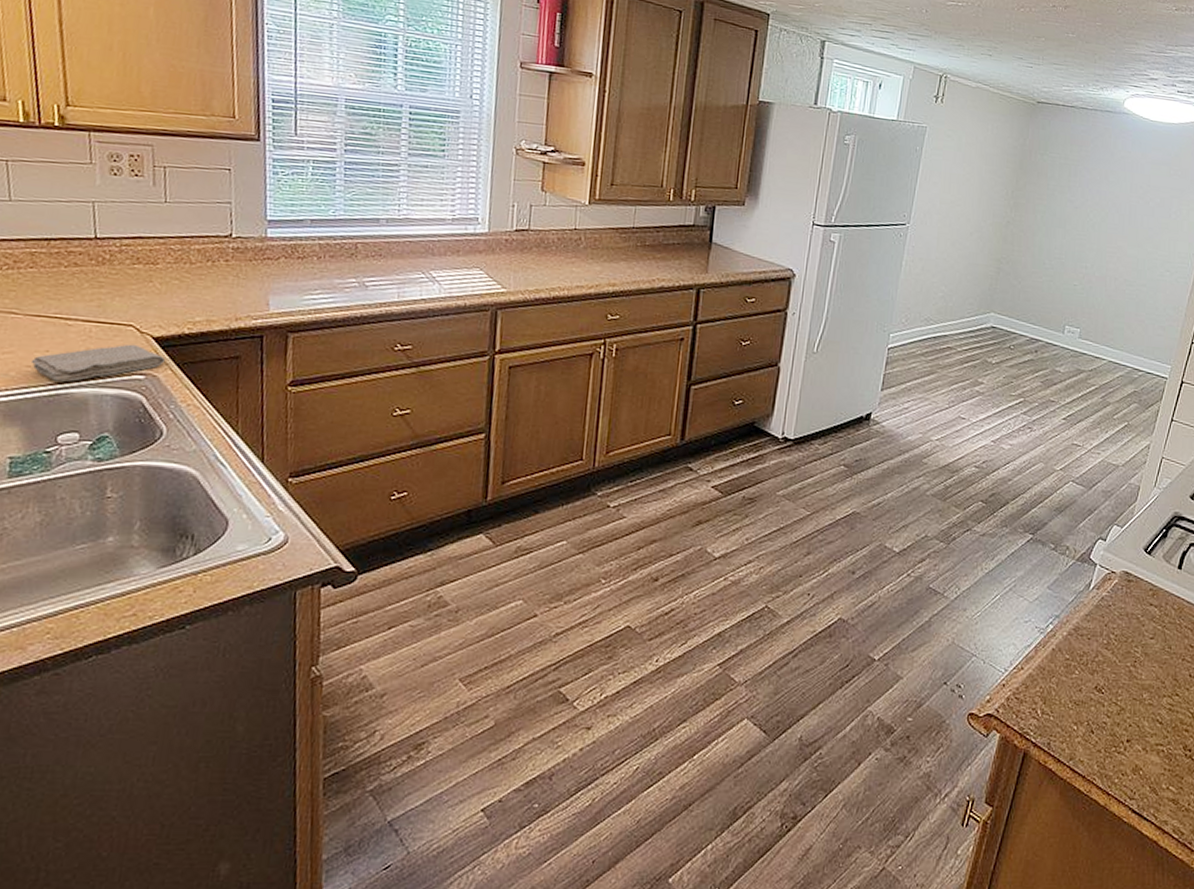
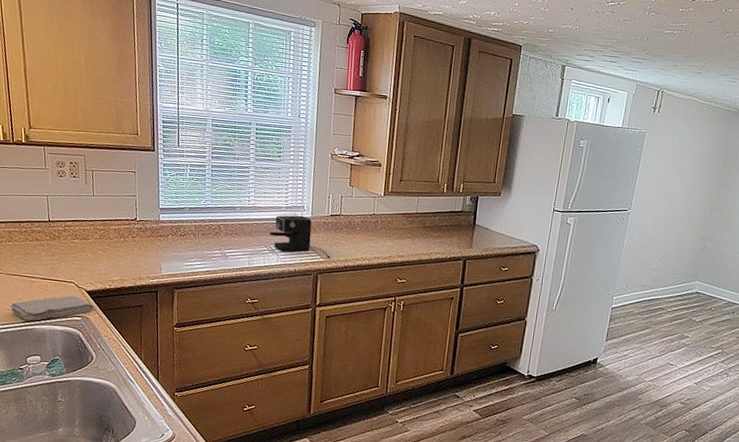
coffee maker: none [427,230,516,288] -> present [269,215,331,259]

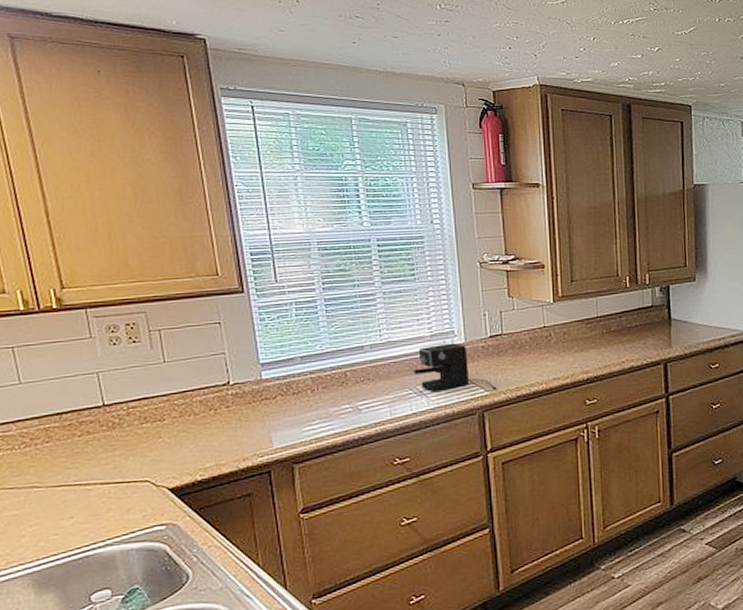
washcloth: present [9,295,95,321] -> none [57,498,183,544]

